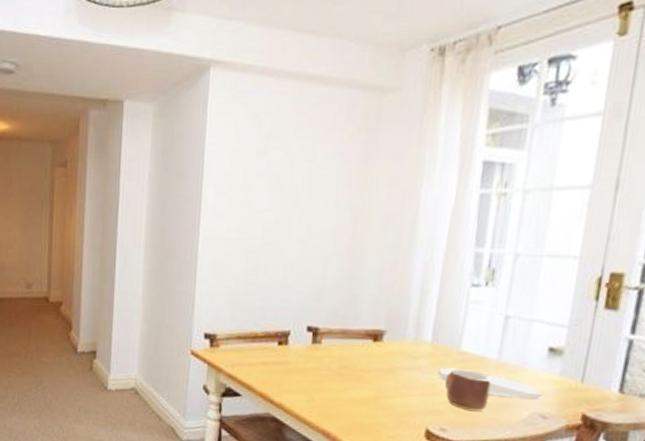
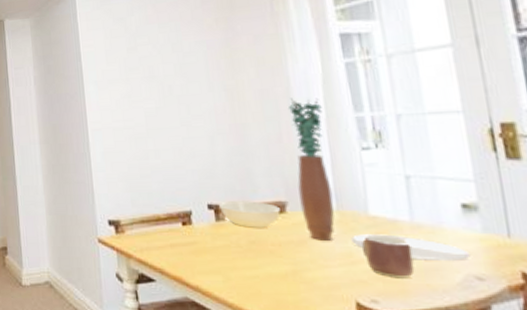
bowl: none [318,325,379,355] -> present [219,201,282,229]
vase: none [397,225,445,371] -> present [289,97,335,240]

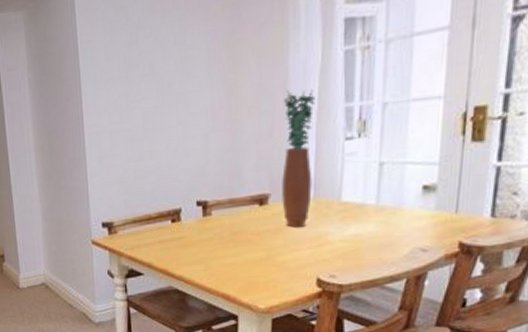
bowl: present [219,201,282,229] -> none [208,195,264,221]
plate: present [351,234,471,262] -> none [322,217,421,239]
mug: present [362,234,415,279] -> none [331,218,372,256]

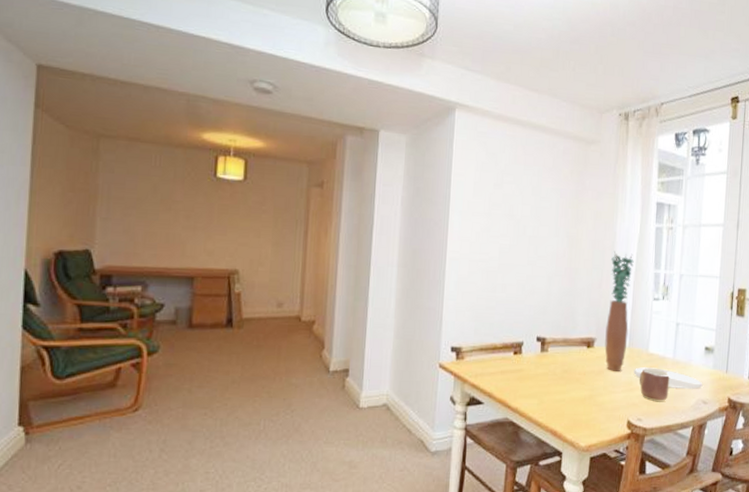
plate: none [322,217,421,239] -> present [633,367,703,390]
mug: none [331,218,372,256] -> present [639,367,670,402]

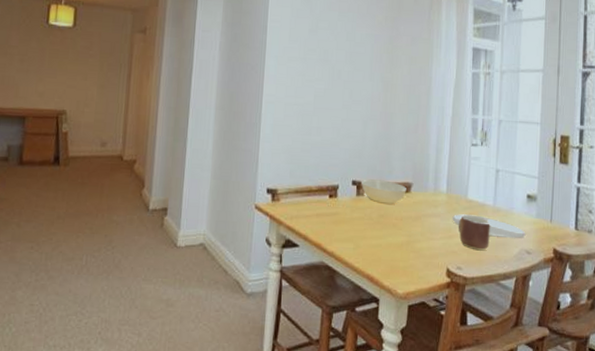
bowl: none [546,335,591,360] -> present [361,179,408,205]
vase: present [604,251,634,371] -> none [422,96,451,218]

